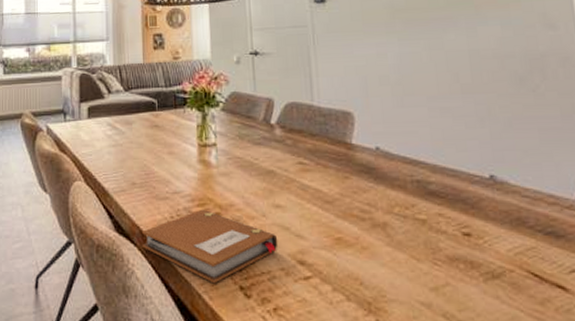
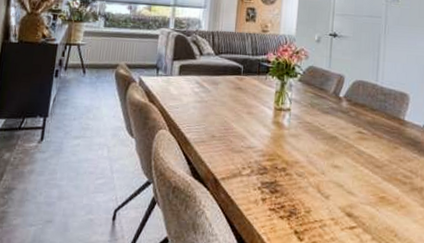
notebook: present [142,210,278,284] -> none [215,164,332,227]

